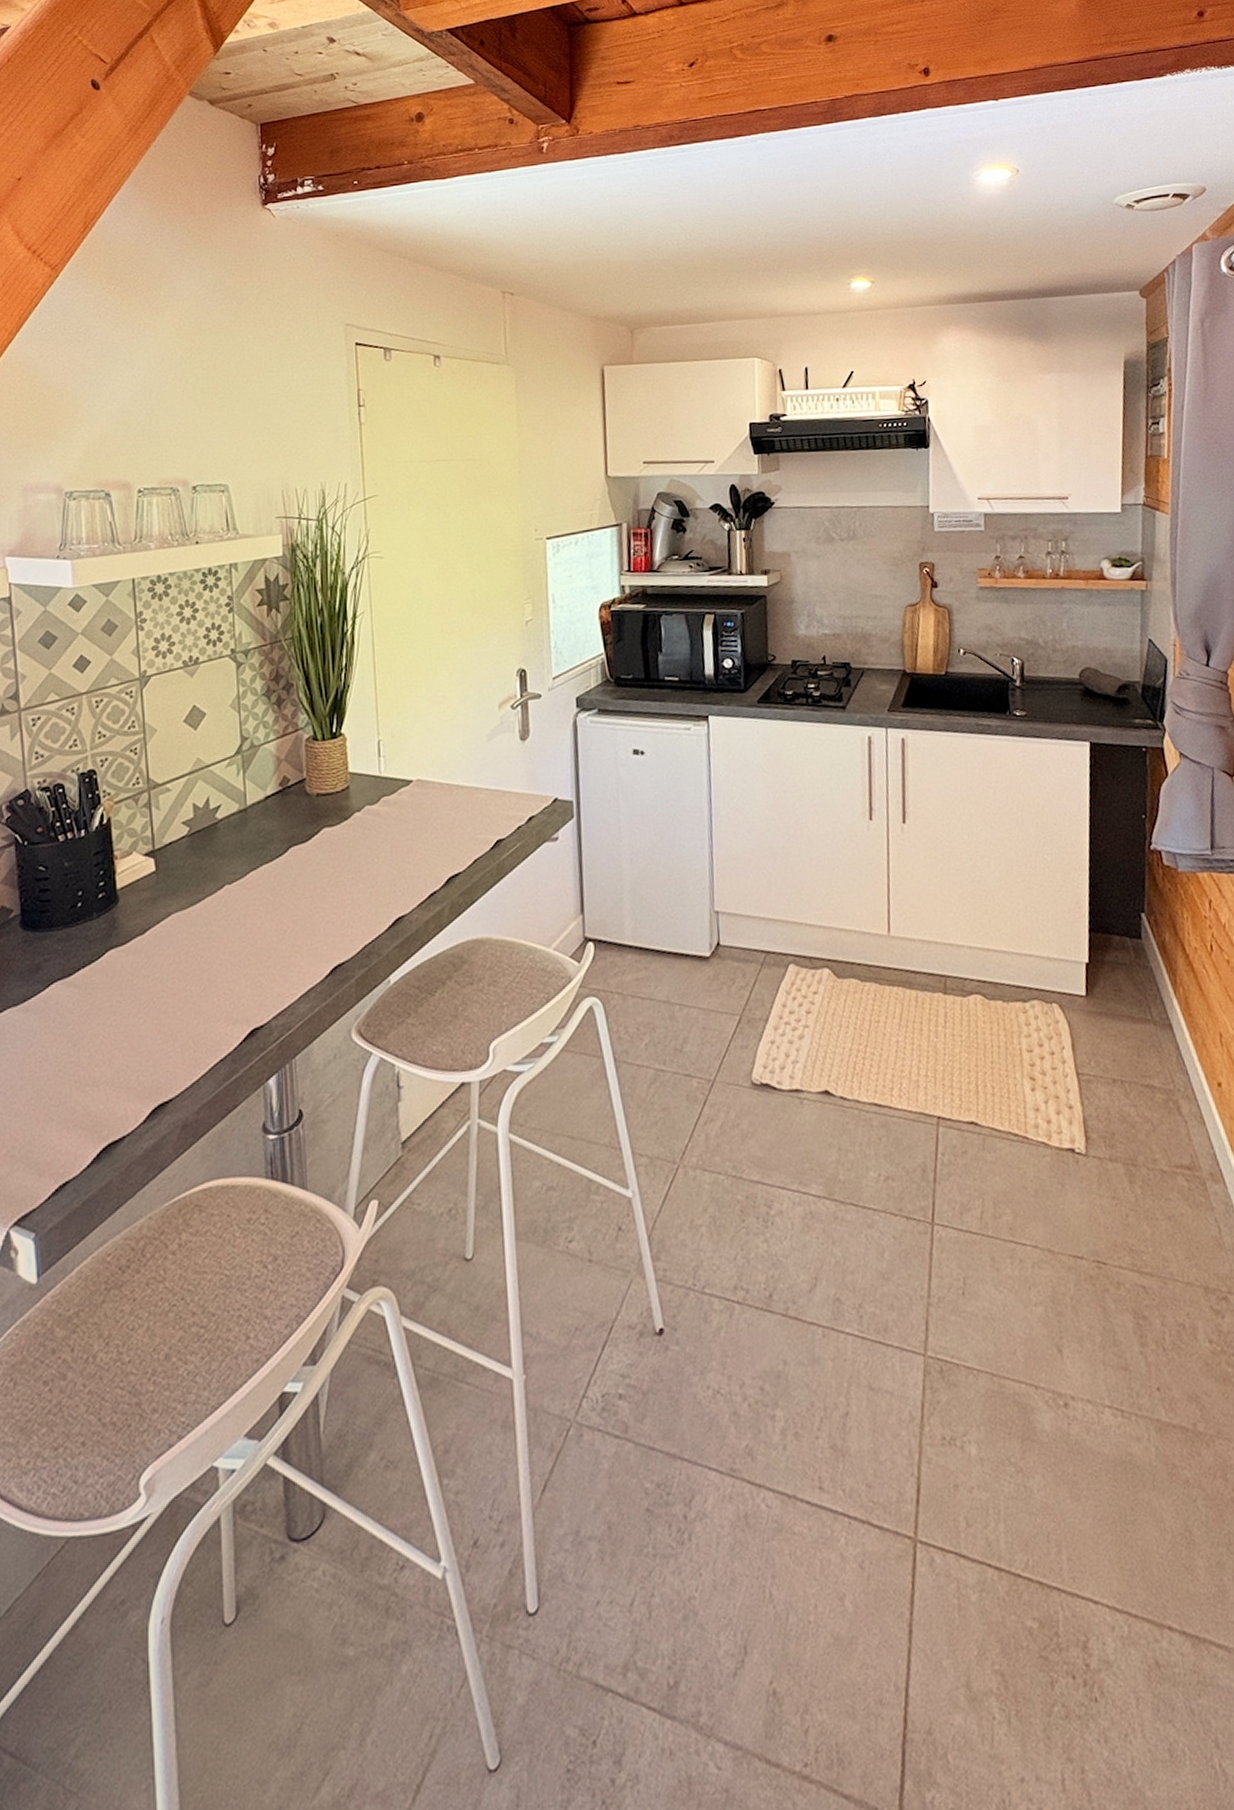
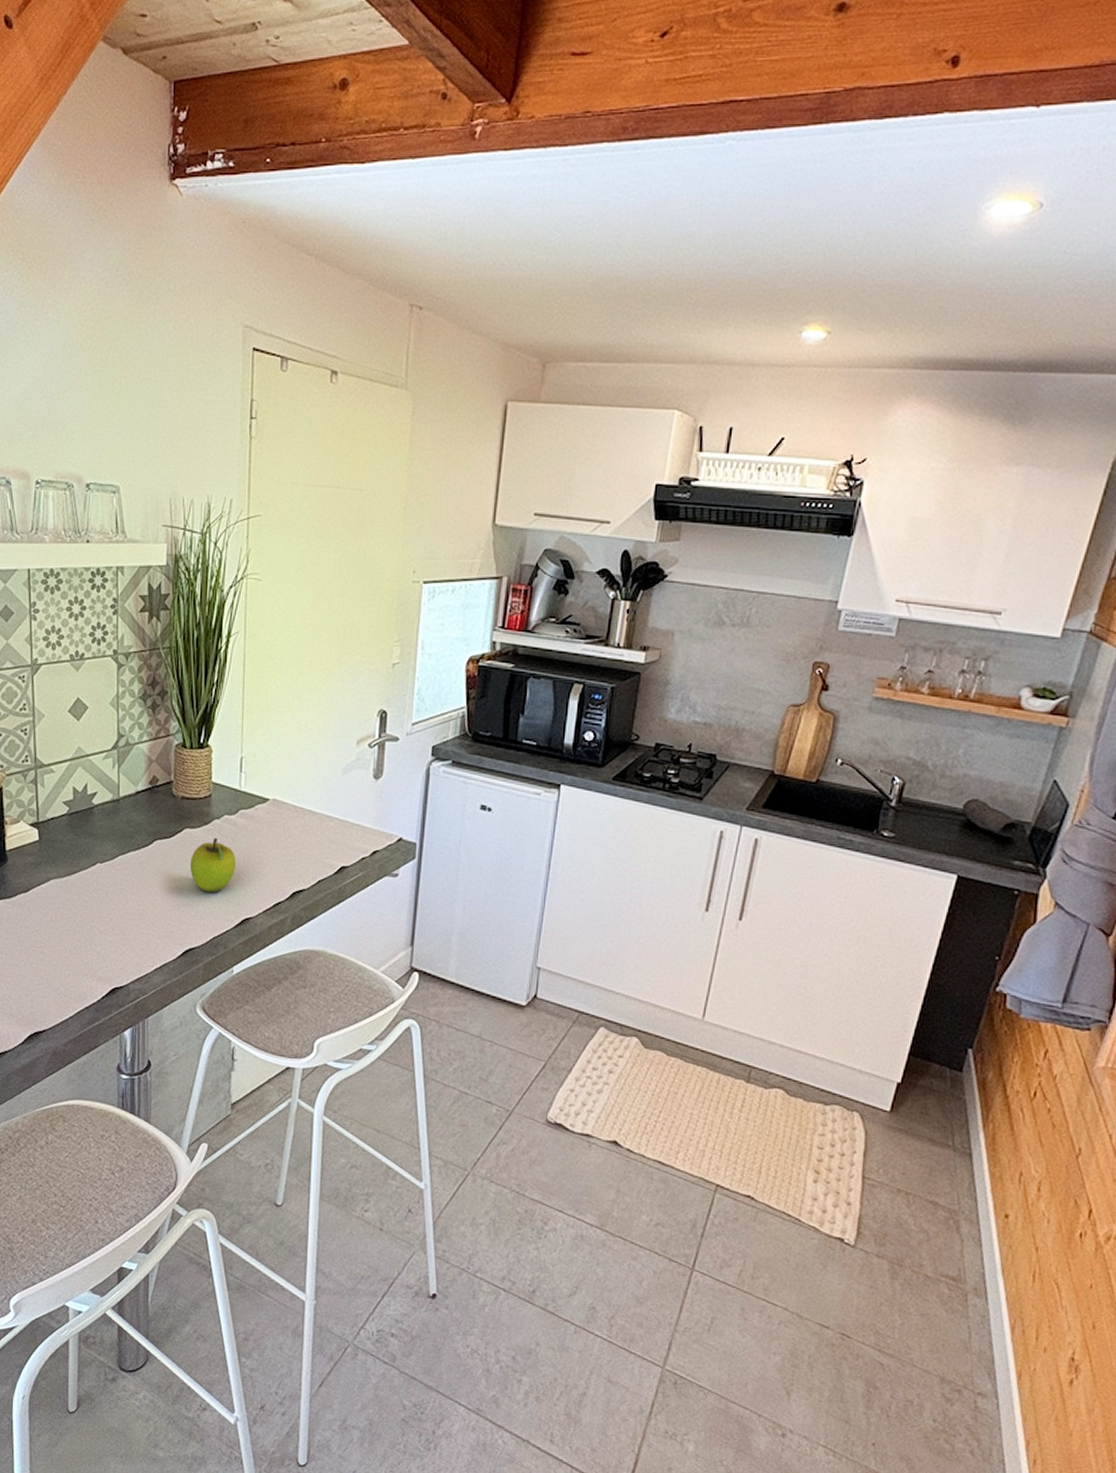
fruit: none [332,832,383,896] -> present [190,837,237,893]

